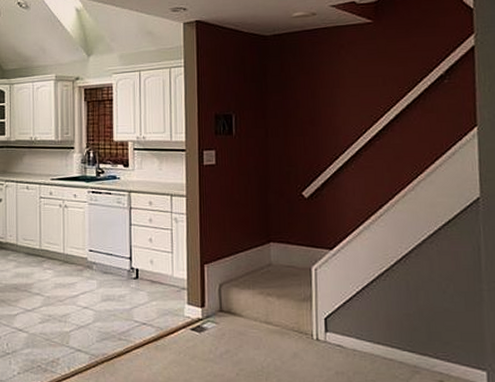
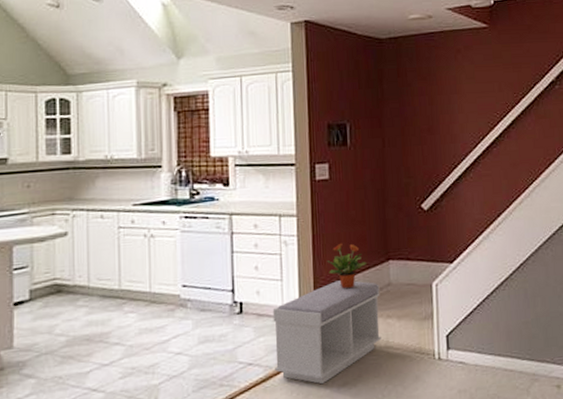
bench: none [164,257,262,350] -> present [272,280,381,385]
potted plant: none [212,223,249,266] -> present [327,243,367,289]

